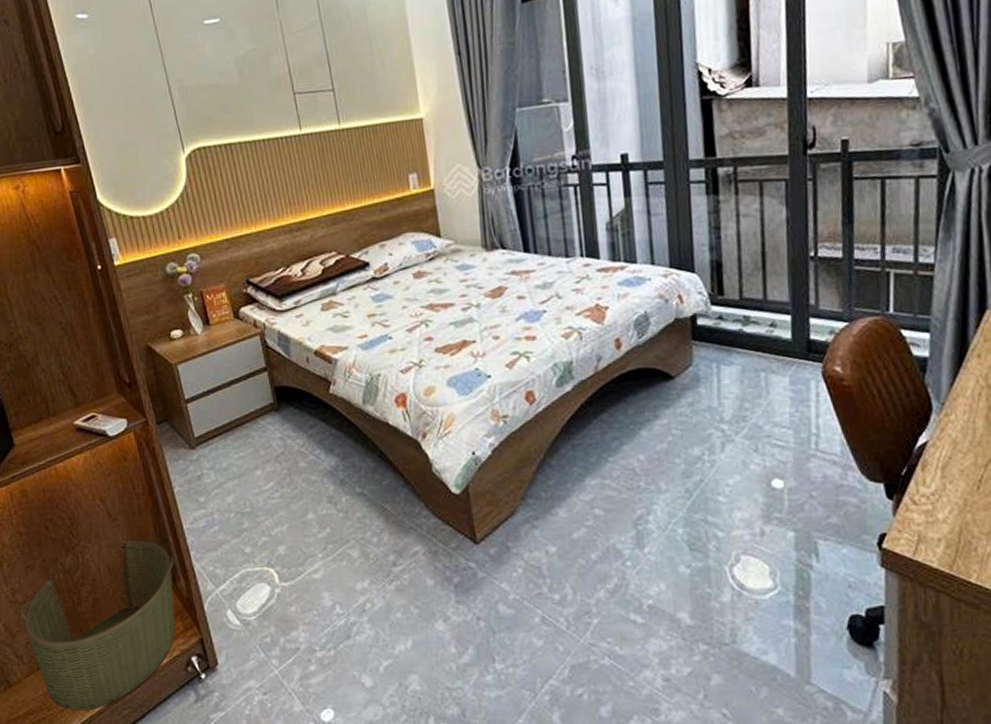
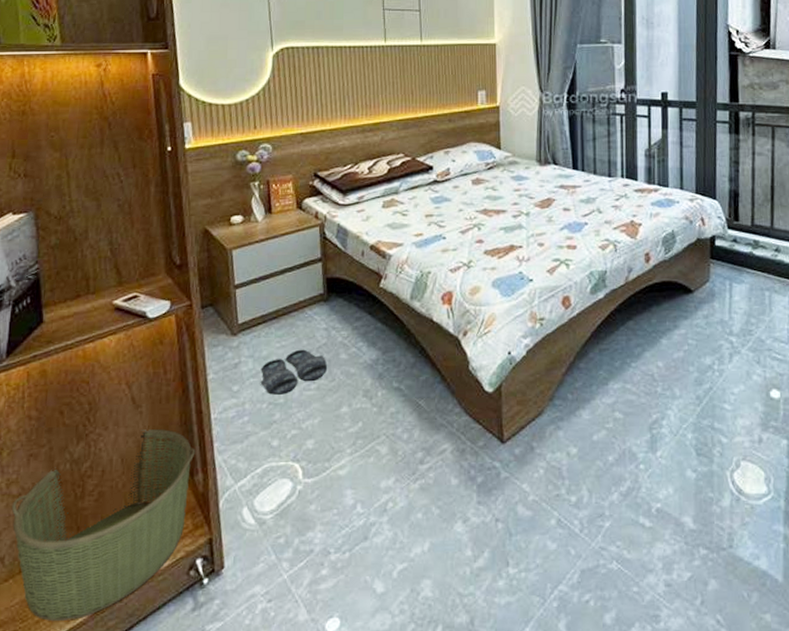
slippers: none [224,459,288,504] -> present [260,349,327,395]

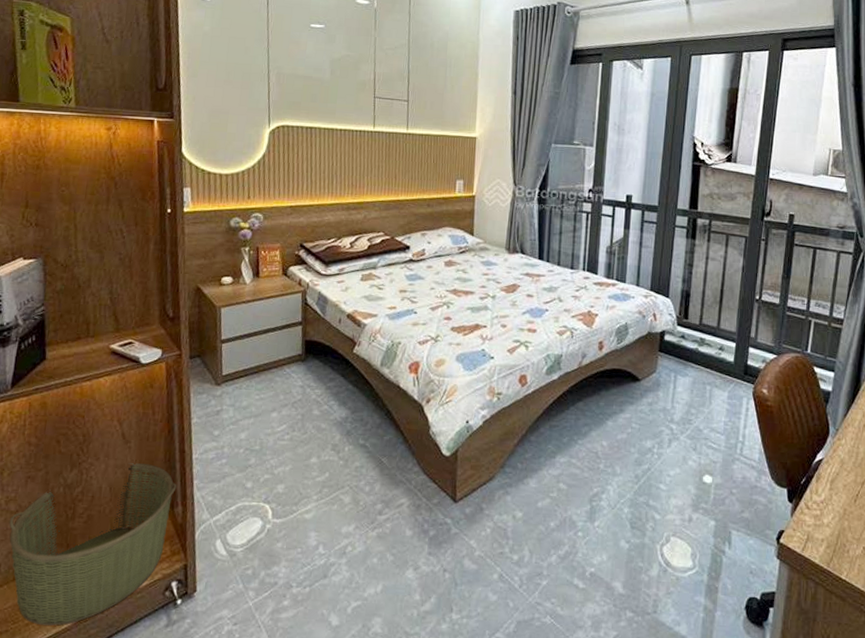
slippers: present [260,349,327,395] -> none [239,402,301,442]

